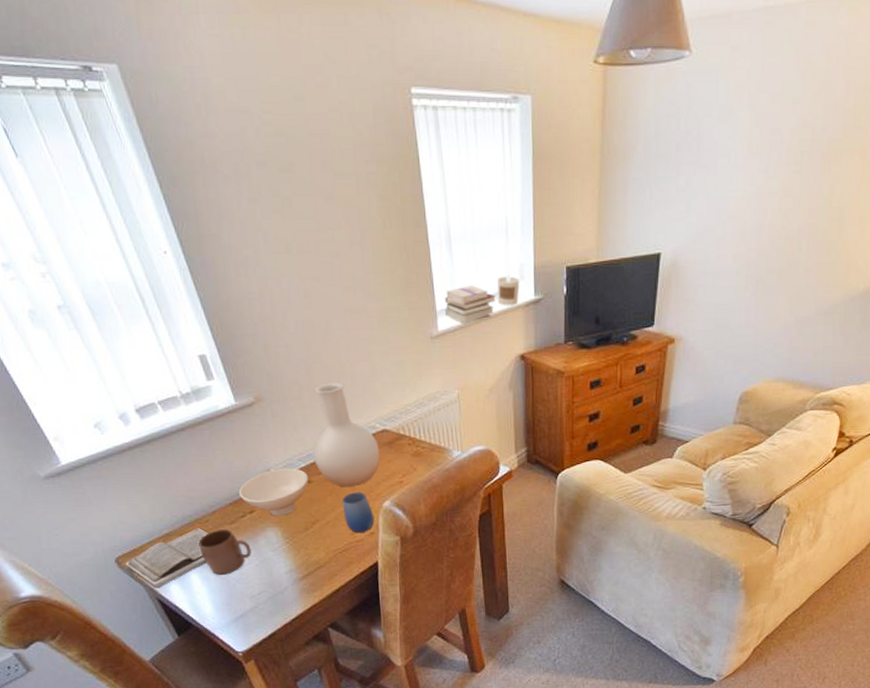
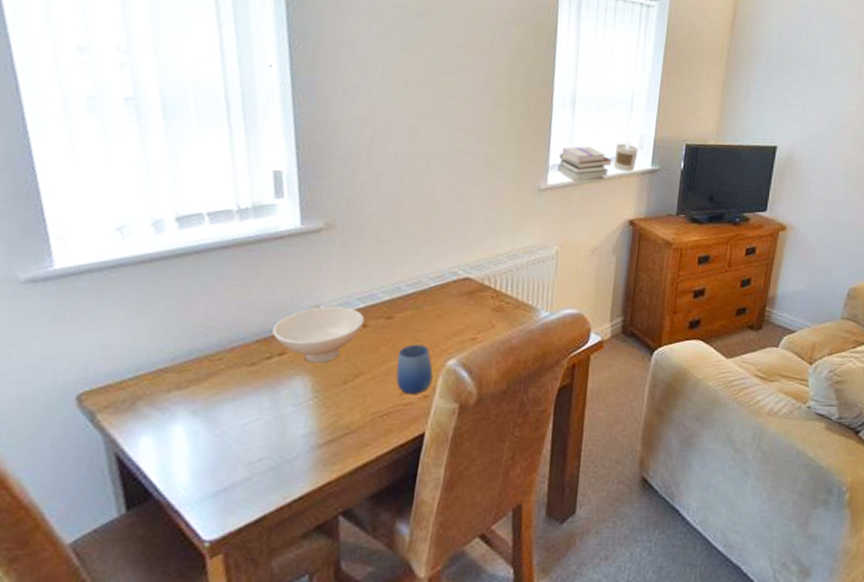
book: present [125,528,209,589] -> none [88,367,218,441]
mug: present [199,528,252,575] -> none [197,370,267,430]
vase: present [313,382,380,486] -> none [376,219,457,337]

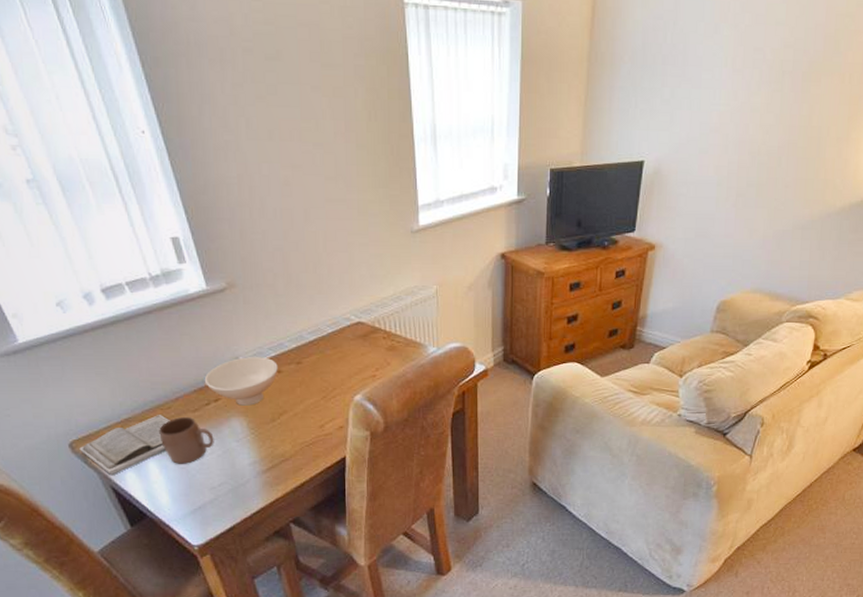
book: none [88,367,218,441] -> present [79,415,170,476]
mug: none [197,370,267,430] -> present [159,416,214,464]
cup: present [395,344,434,394] -> none [311,384,345,426]
books: present [557,146,612,183] -> none [426,182,479,221]
candle: present [613,142,639,172] -> none [480,174,503,205]

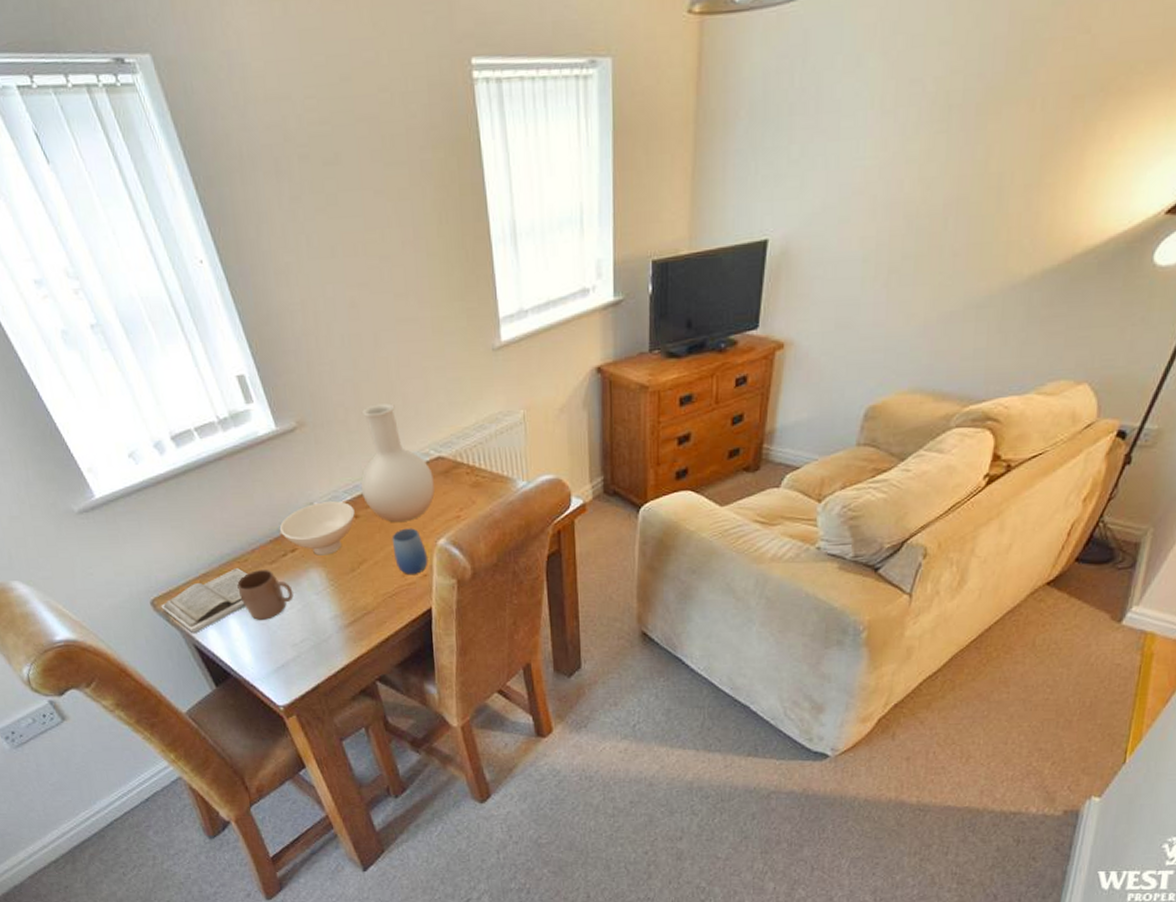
vase: none [285,272,353,378] -> present [360,403,435,522]
cup: none [311,384,345,426] -> present [392,528,428,574]

